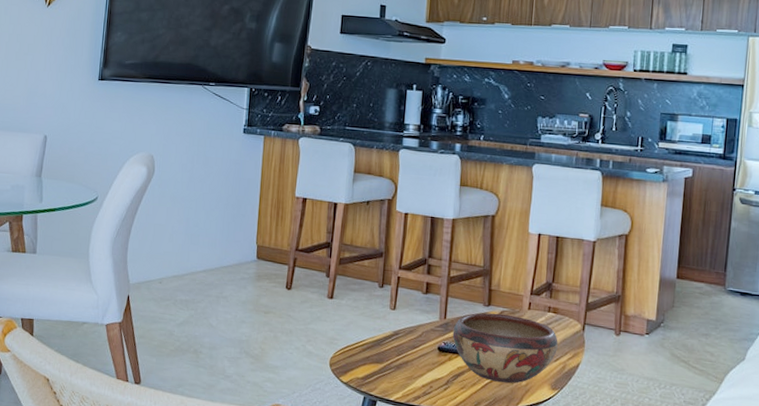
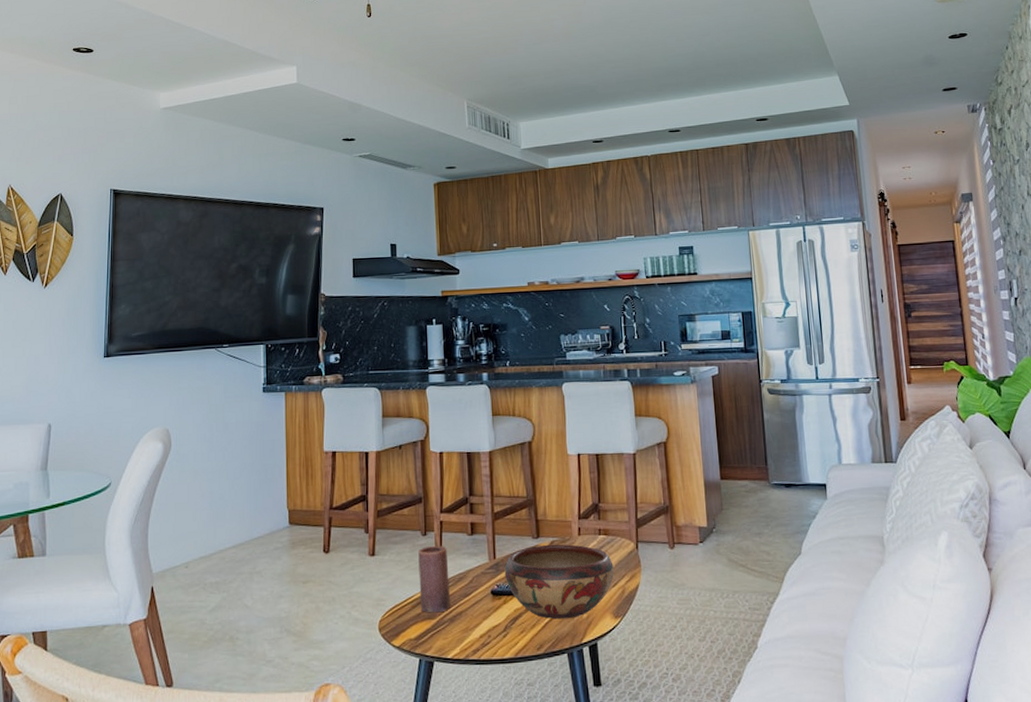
candle: none [370,298,401,359] -> present [418,546,450,613]

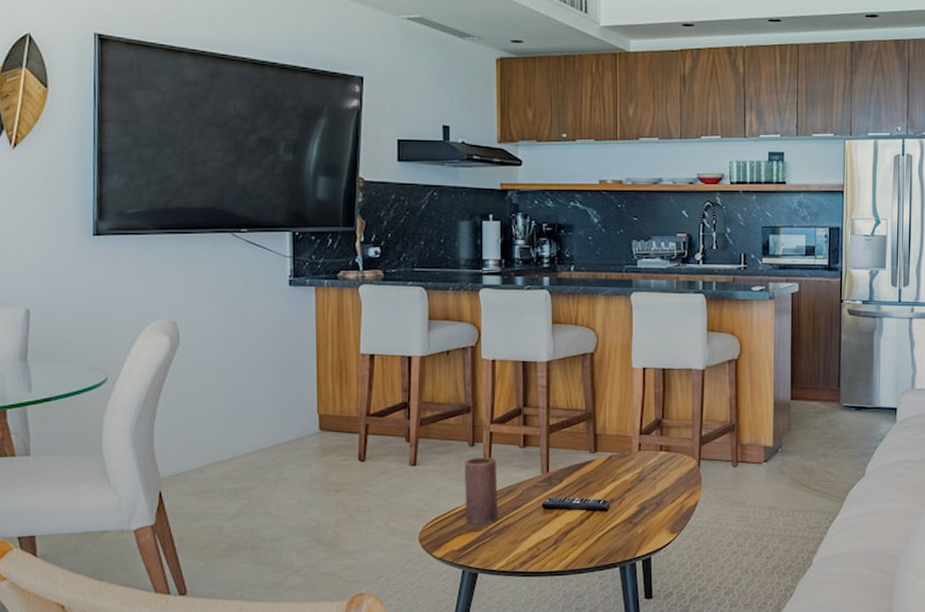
decorative bowl: present [504,544,614,620] -> none [557,459,673,534]

